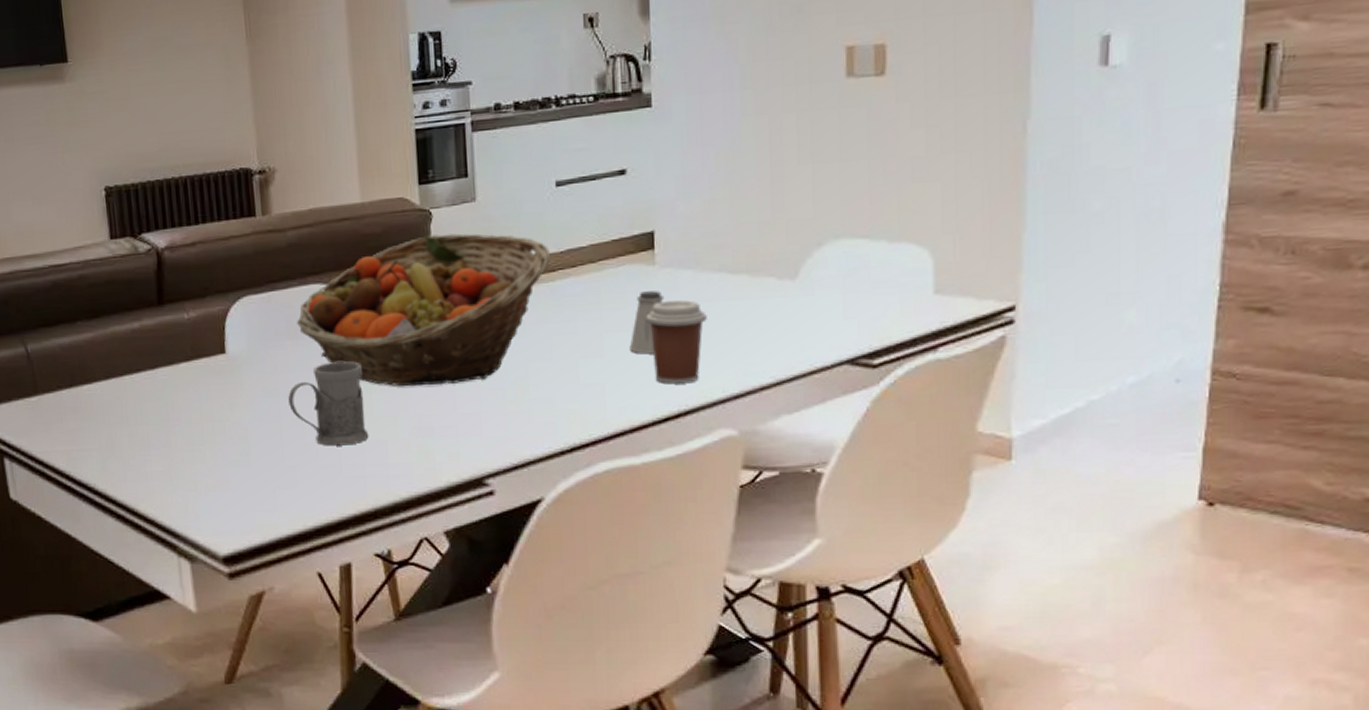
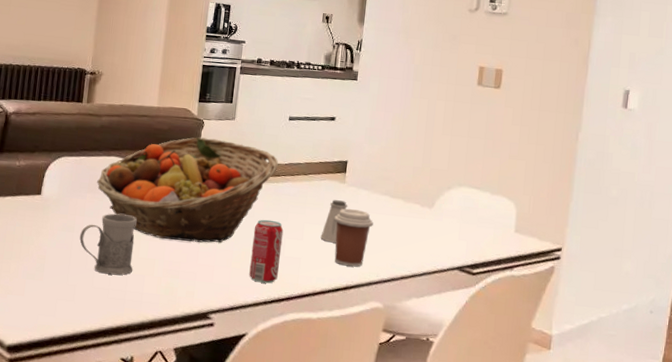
beverage can: none [529,336,575,426] -> present [249,219,284,284]

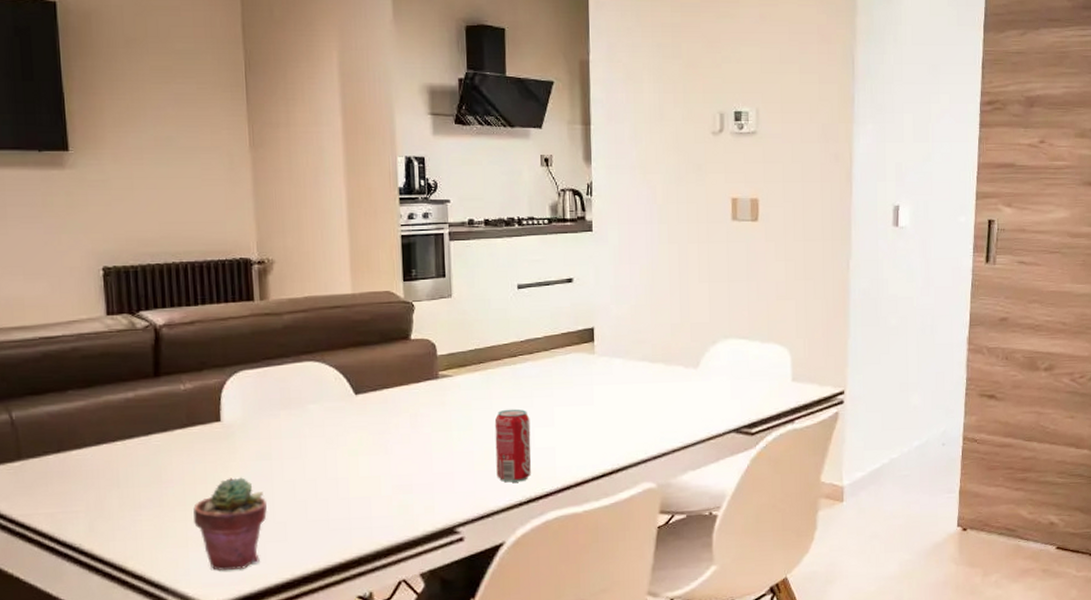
potted succulent: none [7,242,64,319] -> present [193,477,267,572]
mug: present [79,213,137,275] -> none [280,429,355,503]
fruit basket: present [97,137,279,243] -> none [290,323,513,451]
saltshaker: present [320,200,348,243] -> none [574,374,602,424]
coffee cup: present [334,208,374,267] -> none [587,382,633,448]

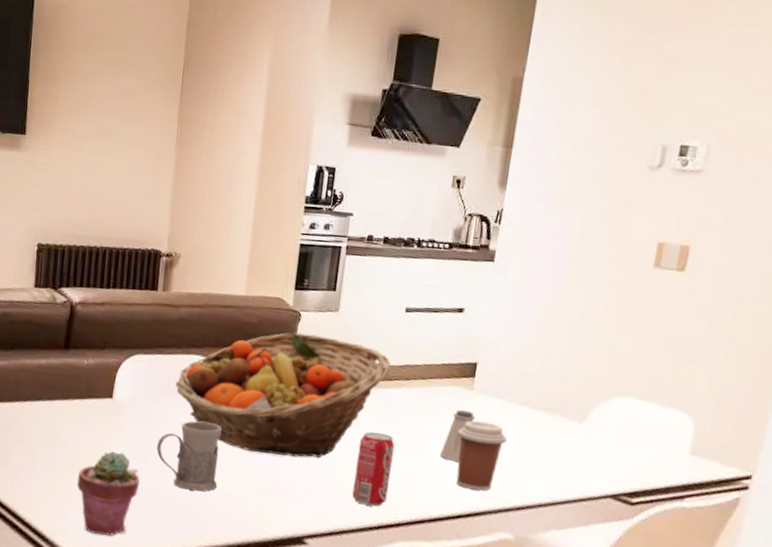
mug: none [280,429,355,503] -> present [156,421,222,492]
fruit basket: none [290,323,513,451] -> present [175,332,391,458]
saltshaker: none [574,374,602,424] -> present [440,410,476,462]
coffee cup: none [587,382,633,448] -> present [456,420,507,491]

